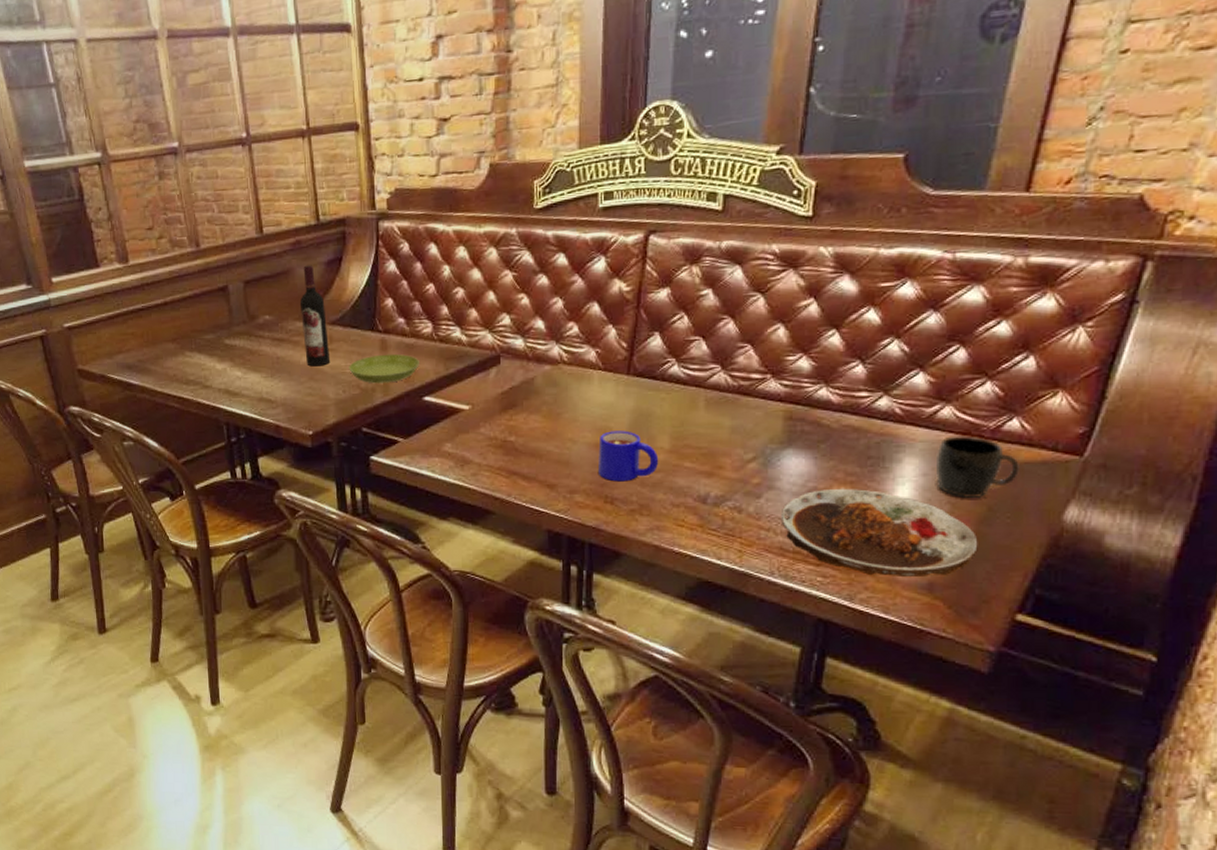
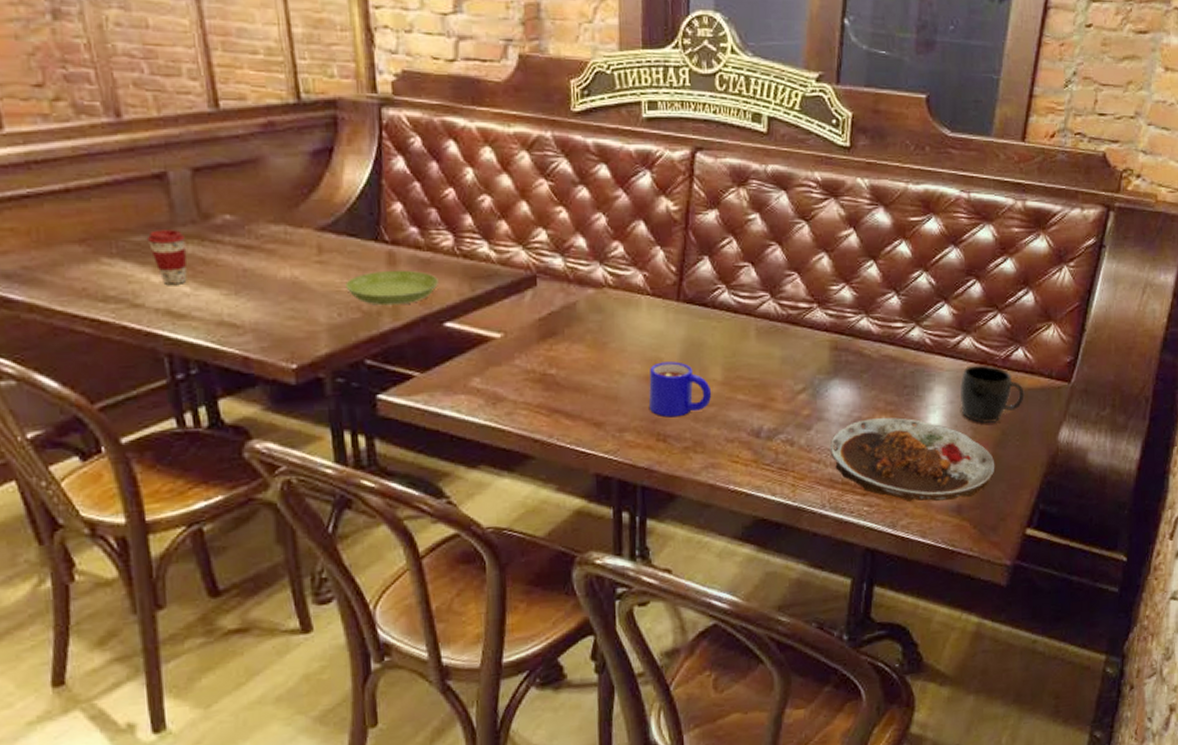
coffee cup: none [214,329,239,370] -> present [146,230,187,284]
wine bottle: present [299,265,331,367] -> none [274,154,320,283]

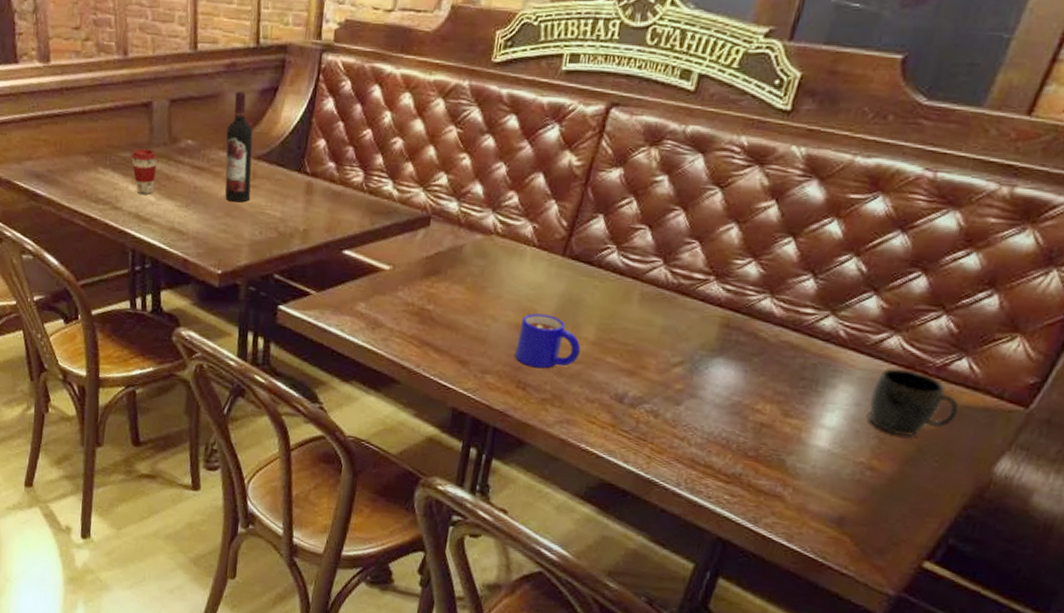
wine bottle: none [274,154,320,283] -> present [225,91,253,203]
saucer: present [345,270,438,306] -> none [269,198,344,231]
plate: present [830,417,995,503] -> none [698,405,900,513]

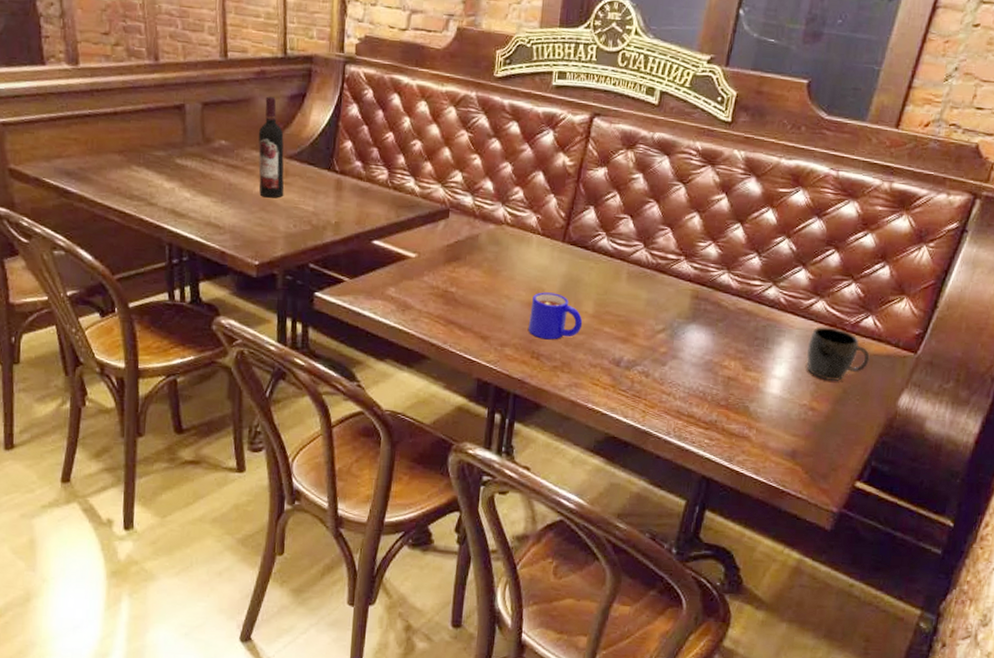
coffee cup: present [130,148,158,194] -> none [164,148,192,191]

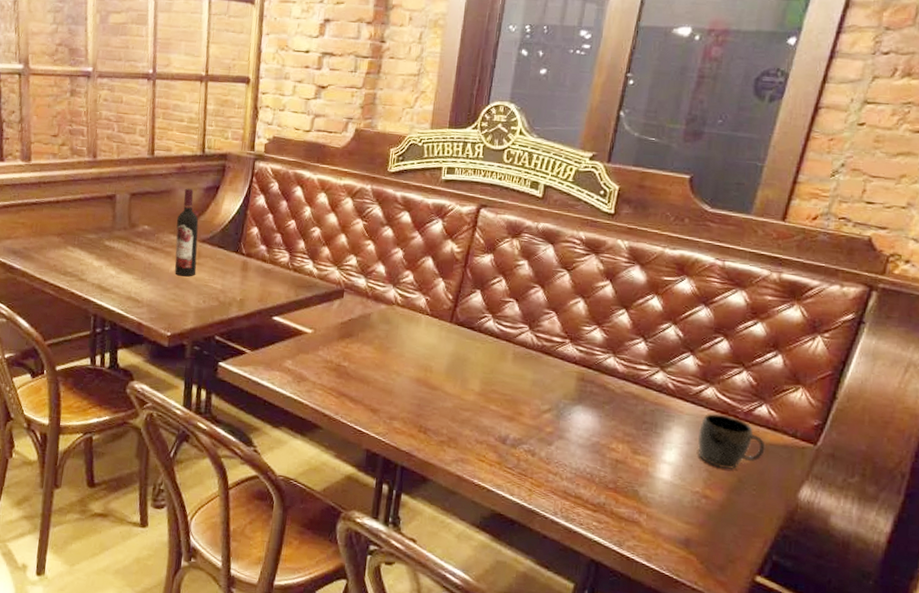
mug: present [529,292,583,340] -> none [416,369,469,416]

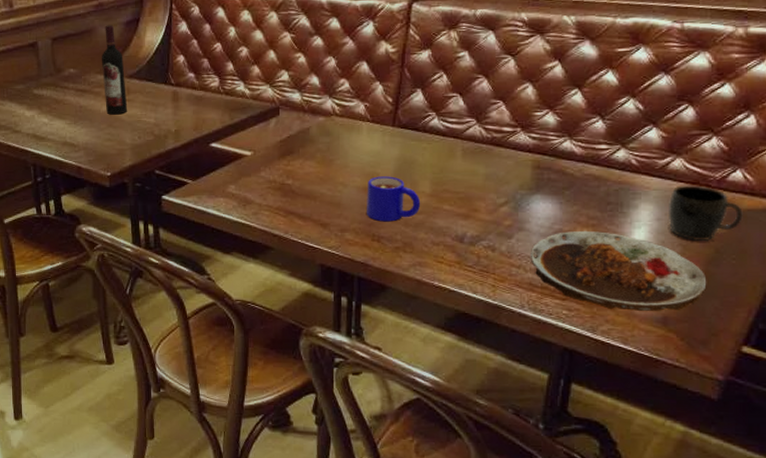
mug: none [416,369,469,416] -> present [367,176,421,222]
plate: none [567,445,729,535] -> present [531,230,707,312]

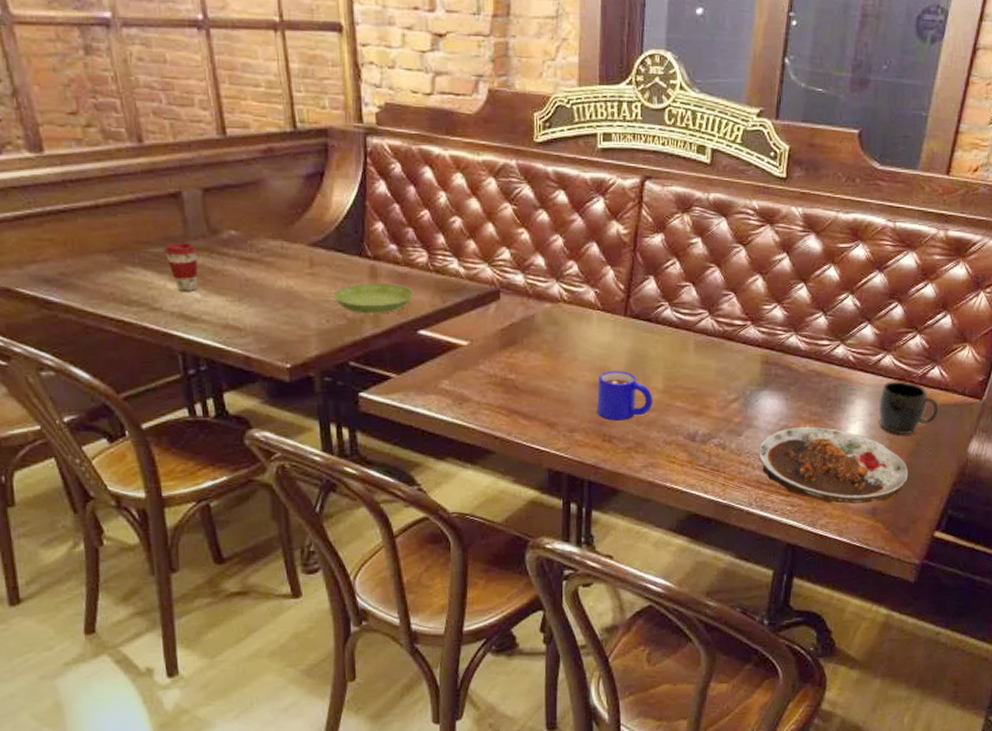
coffee cup: none [24,80,47,117] -> present [164,243,198,291]
wine bottle: present [101,25,128,115] -> none [273,177,312,292]
saucer: none [144,104,207,131] -> present [333,282,414,314]

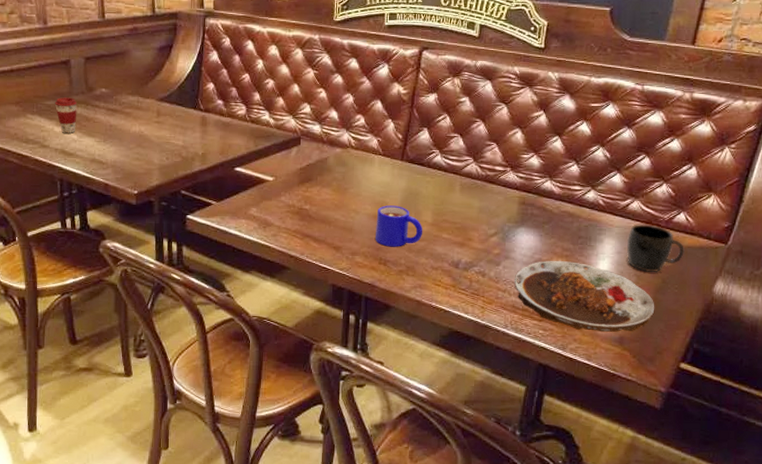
saucer: present [333,282,414,314] -> none [173,129,233,154]

